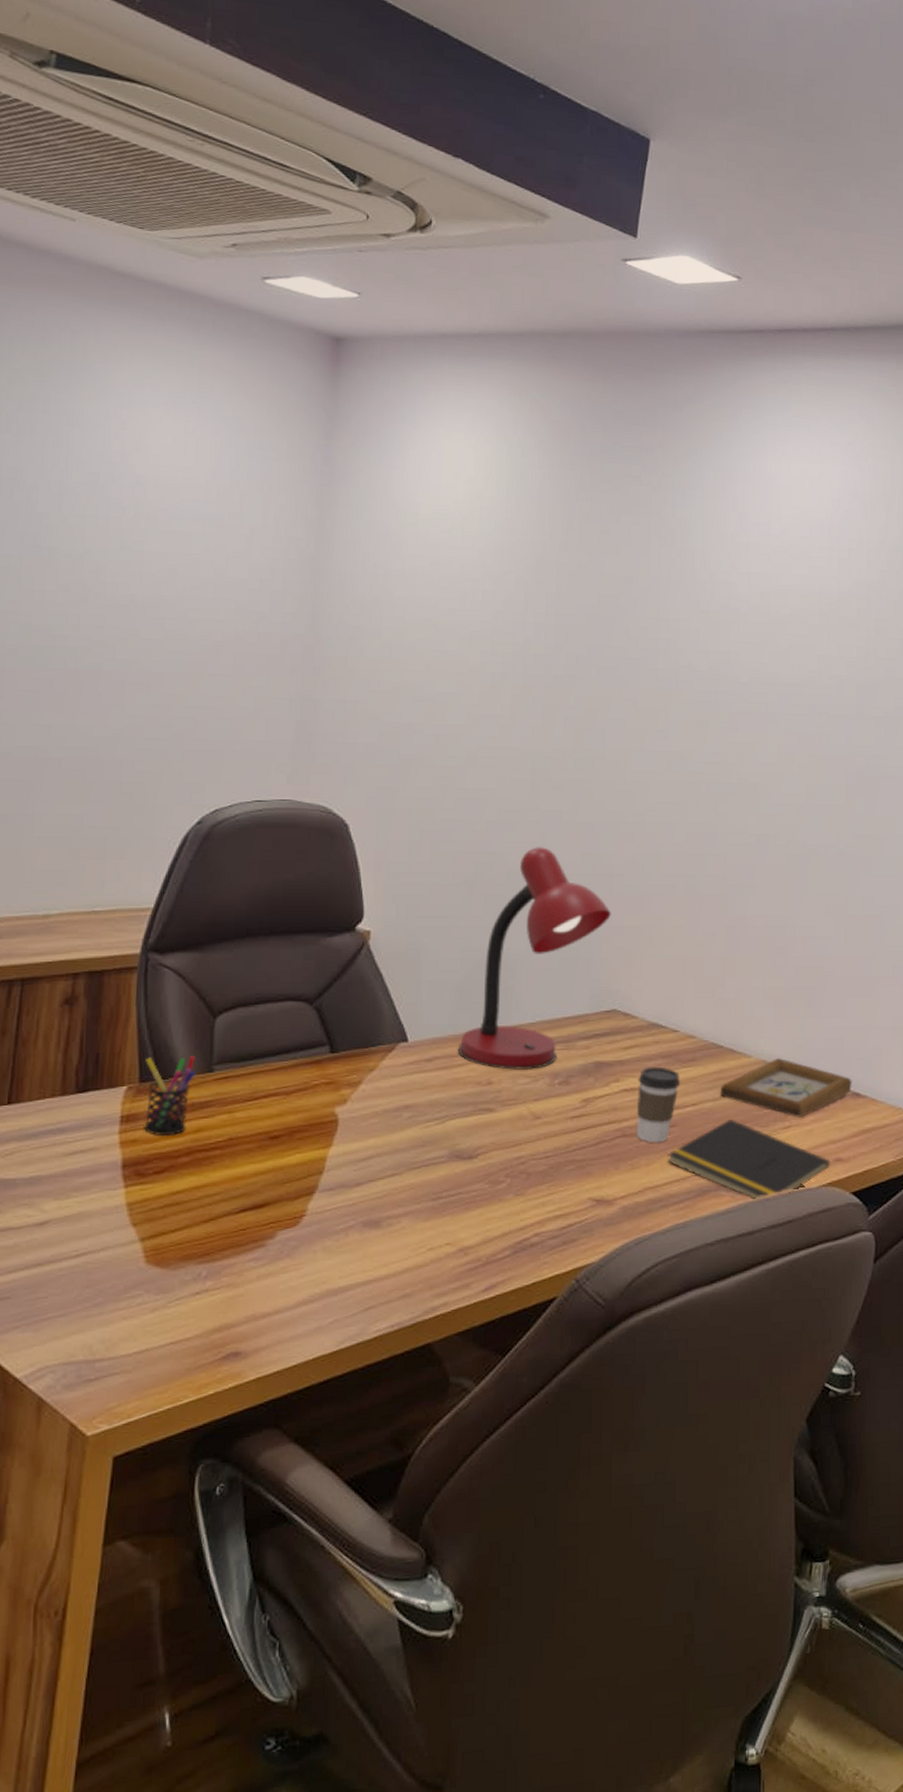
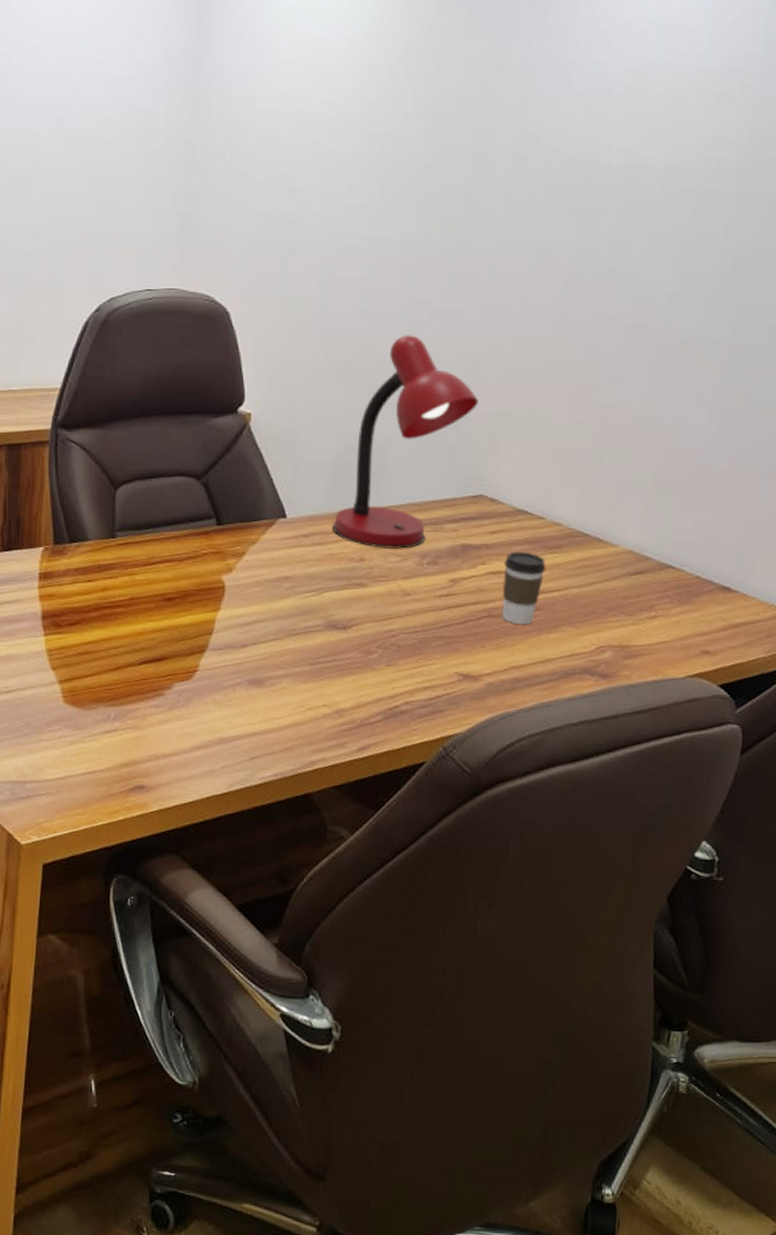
pen holder: present [144,1055,196,1136] -> none [58,522,101,594]
notepad: present [668,1118,830,1200] -> none [533,605,697,686]
picture frame: present [720,1057,852,1118] -> none [586,548,722,608]

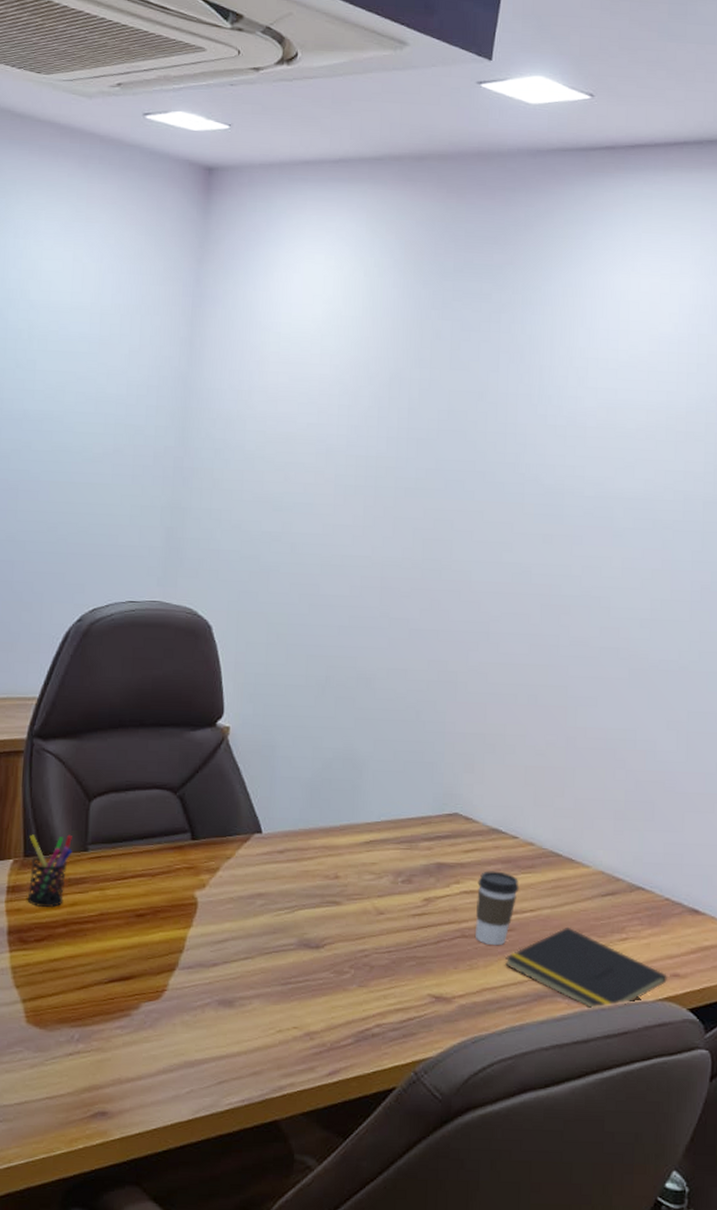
pen holder: none [58,522,101,594] -> present [27,834,73,908]
desk lamp: present [333,334,478,550] -> none [308,652,455,868]
notepad: none [533,605,697,686] -> present [505,926,667,1009]

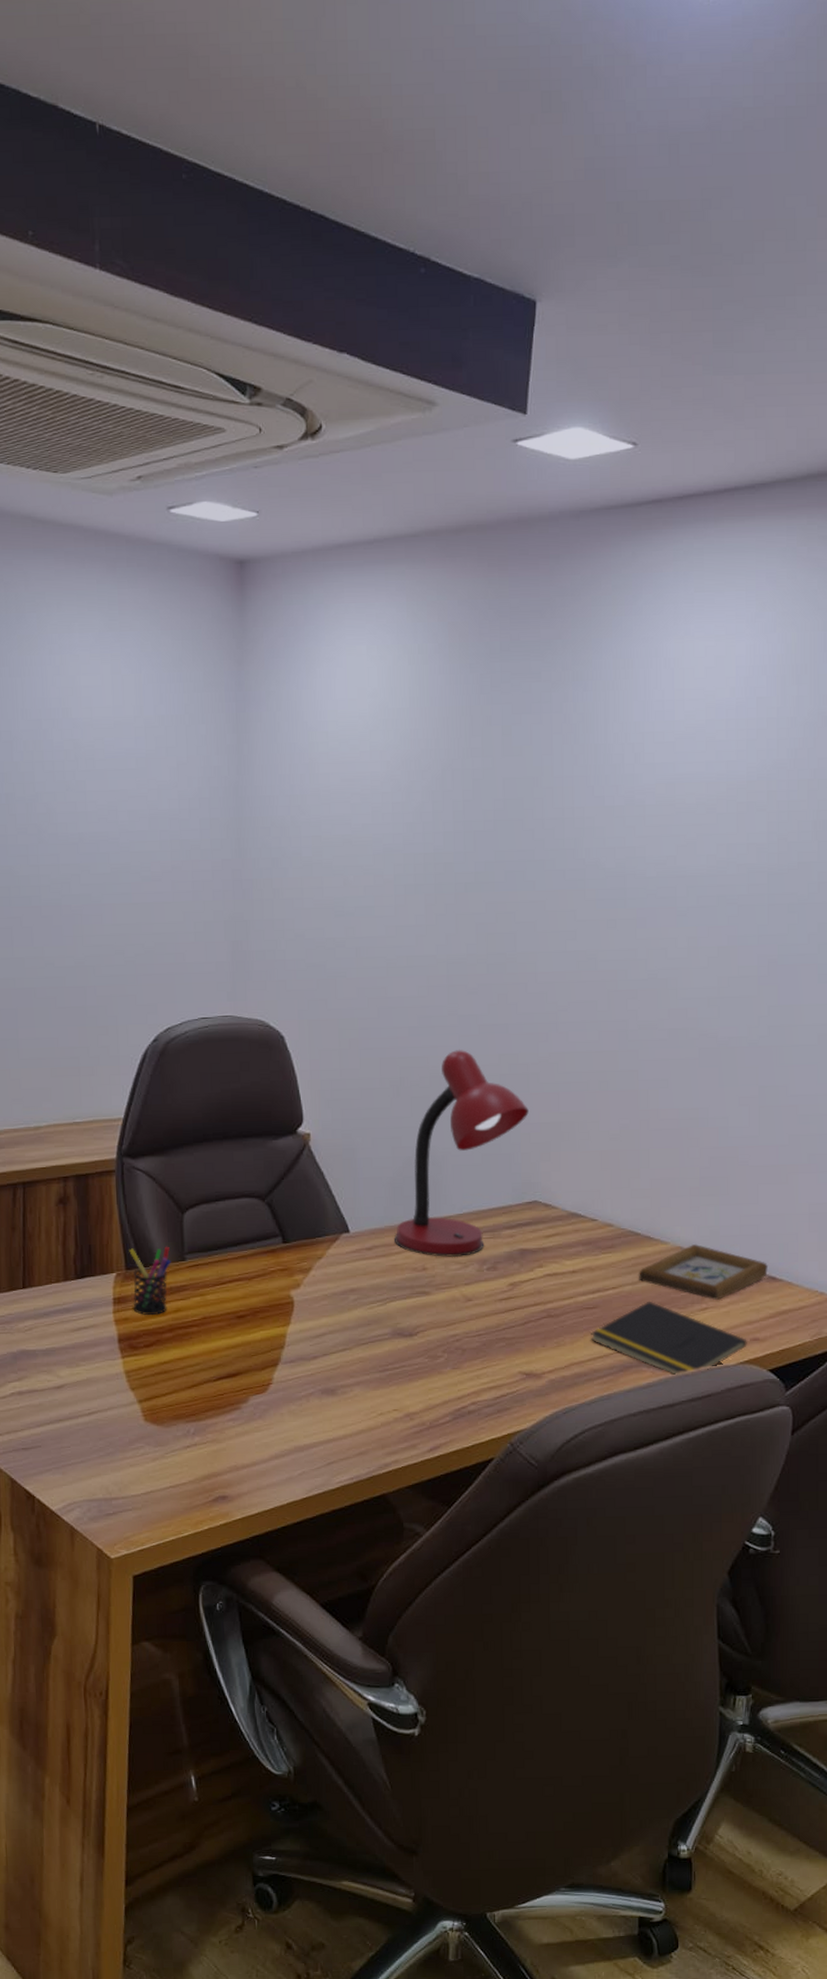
desk lamp: none [308,652,455,868] -> present [394,1049,529,1258]
coffee cup: present [475,871,519,946] -> none [560,1253,601,1323]
picture frame: none [558,869,691,930] -> present [639,1243,768,1300]

